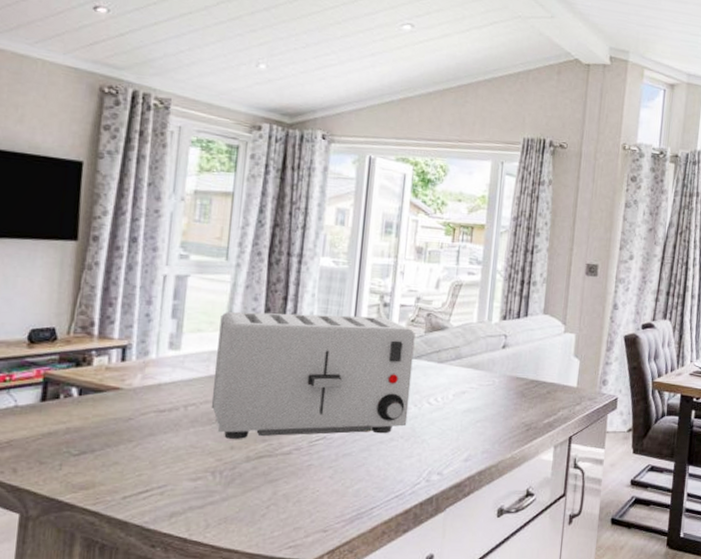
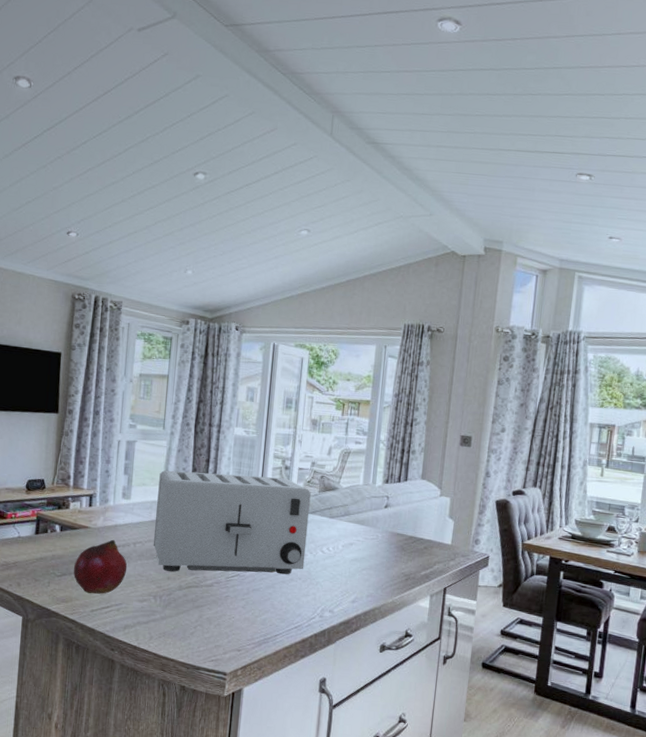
fruit: none [98,402,175,476] -> present [74,539,127,594]

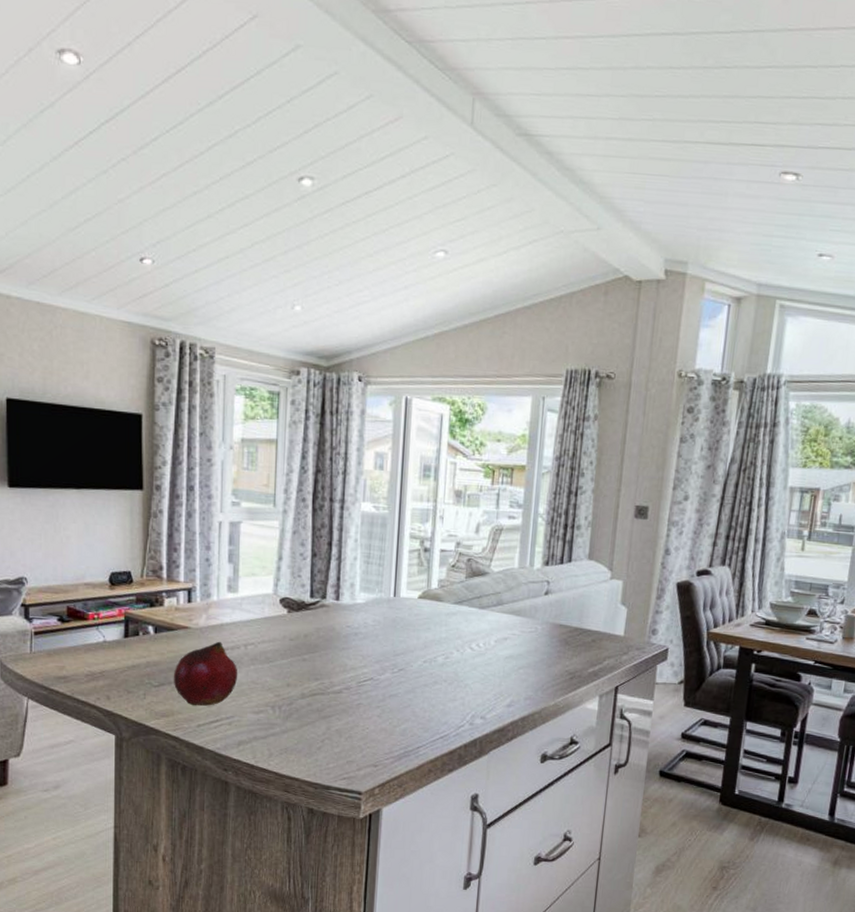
toaster: present [153,470,311,575] -> none [267,556,456,677]

